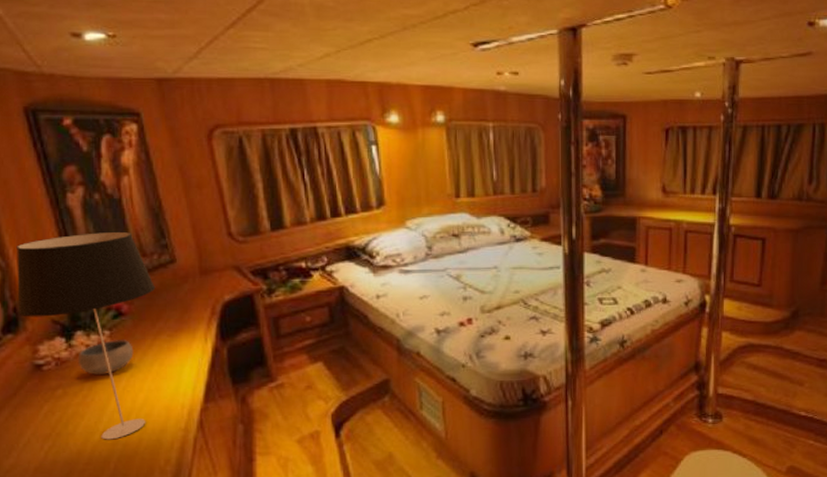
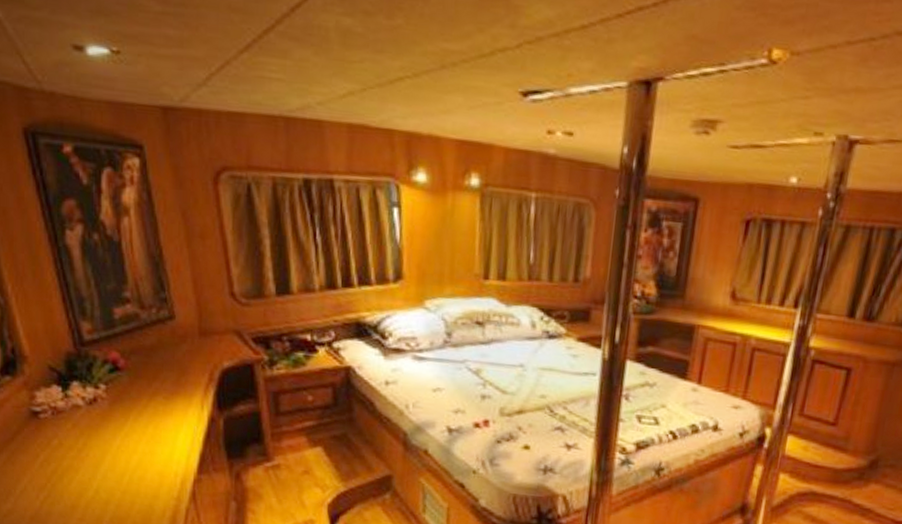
table lamp: present [17,231,156,440] -> none [15,276,153,499]
bowl: present [77,340,134,375] -> none [73,395,129,431]

